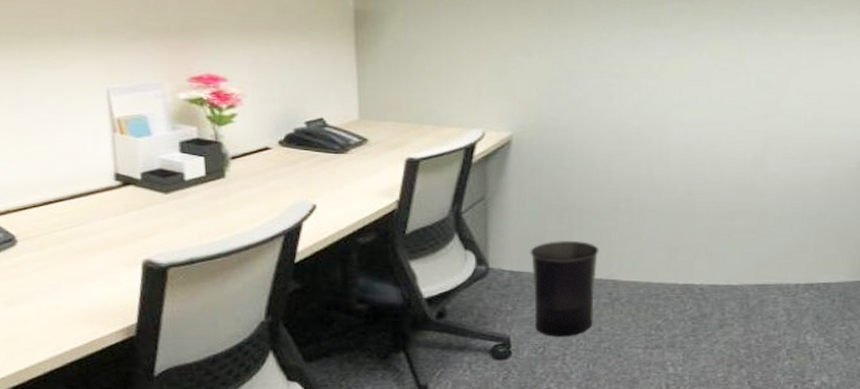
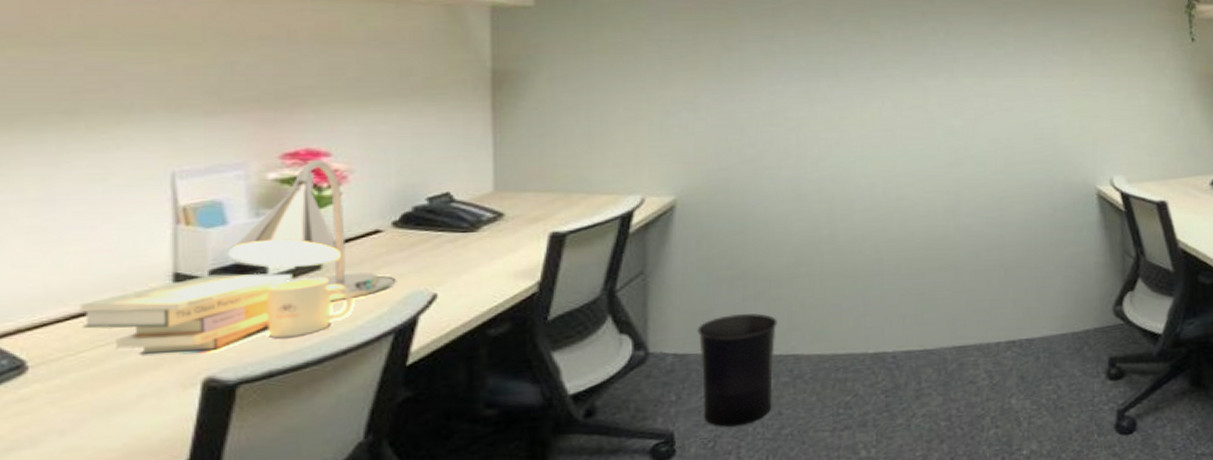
books: none [49,176,204,238] -> present [79,273,293,354]
table lamp: none [153,83,283,204] -> present [227,159,395,301]
mug: none [185,183,251,233] -> present [265,276,353,339]

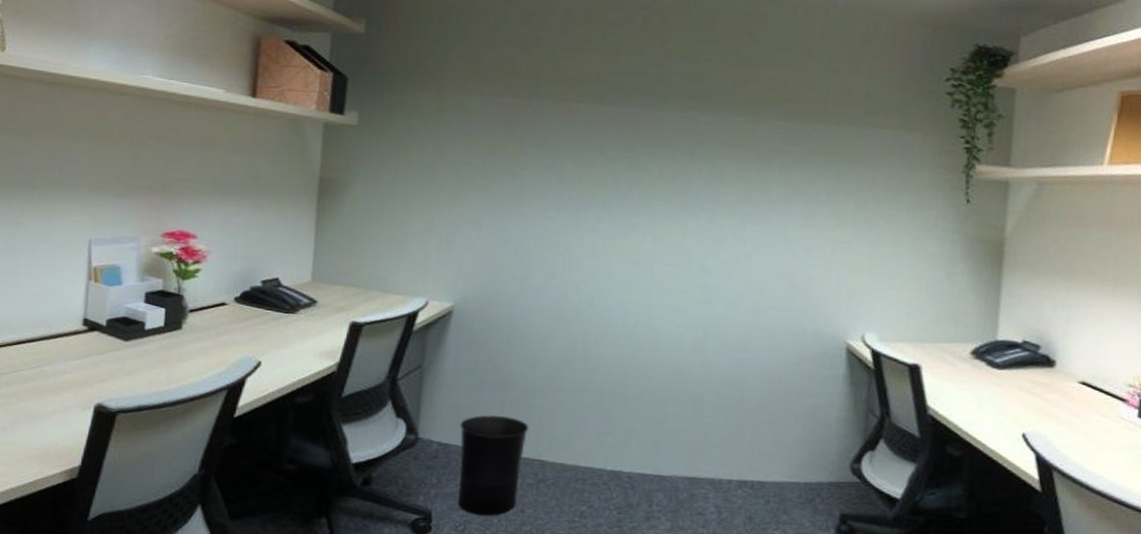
books: present [79,273,293,354] -> none [22,323,162,383]
table lamp: present [227,159,395,301] -> none [120,240,232,357]
mug: present [265,276,353,339] -> none [141,334,201,382]

